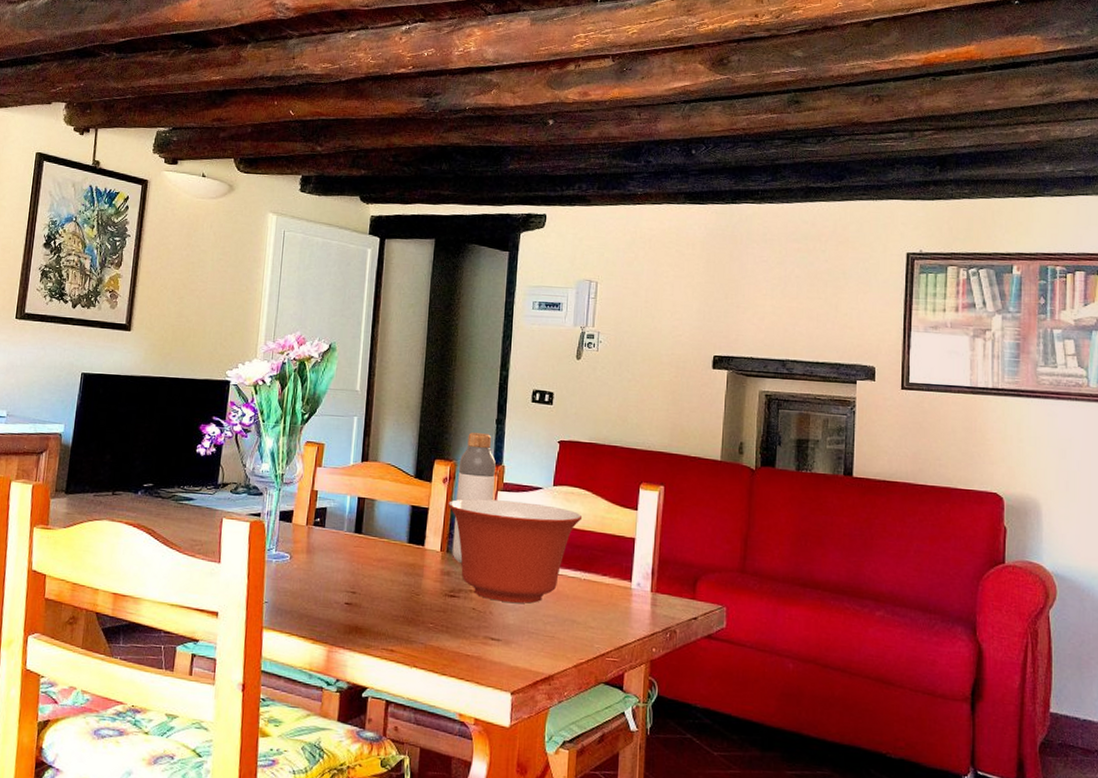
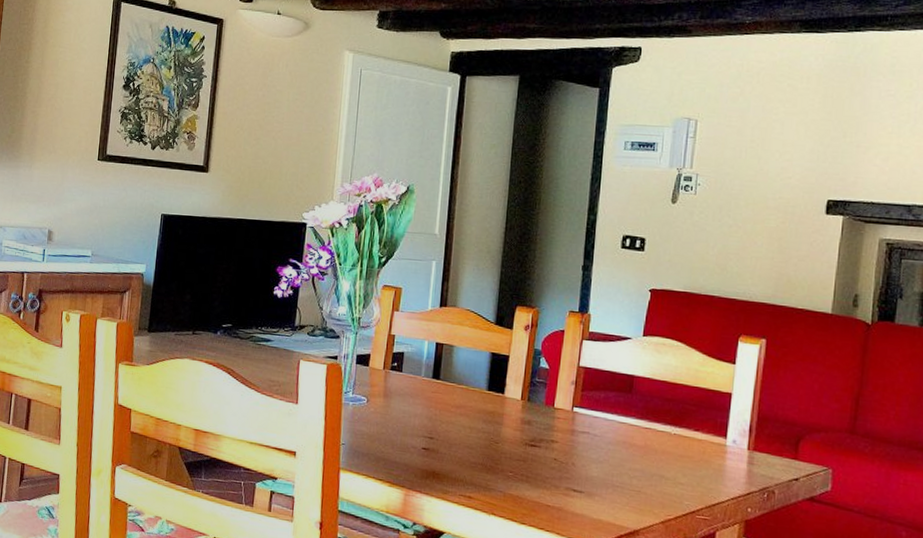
mixing bowl: present [447,498,583,604] -> none [529,347,674,457]
bottle: present [452,432,496,564] -> none [533,279,581,413]

